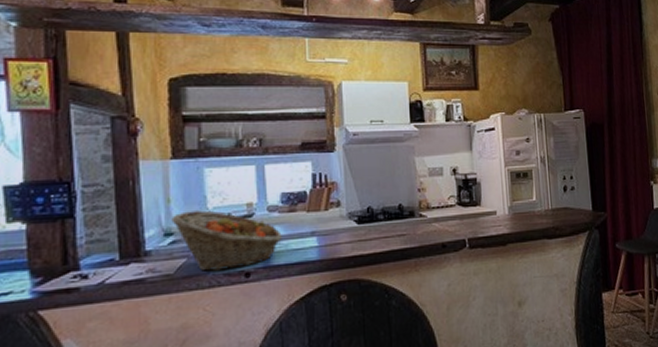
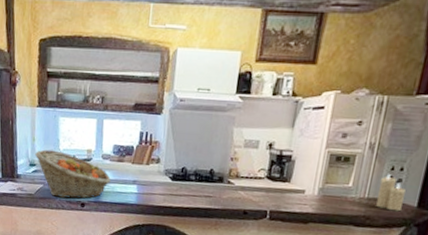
candle: none [557,184,581,218] -> present [376,174,406,212]

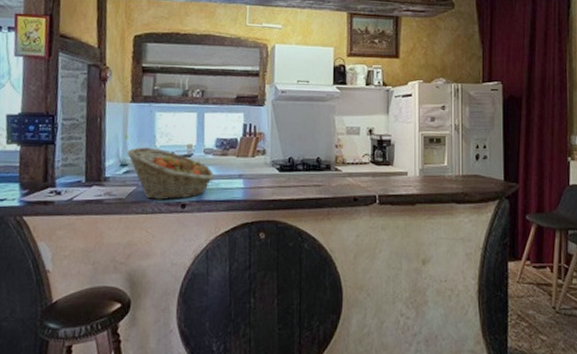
candle: present [376,174,406,212] -> none [469,152,492,186]

